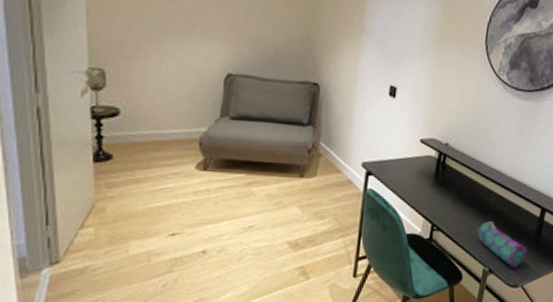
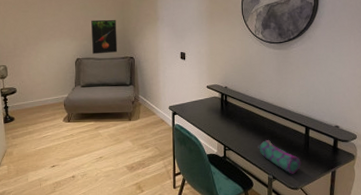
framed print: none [254,16,299,73] -> present [91,19,118,54]

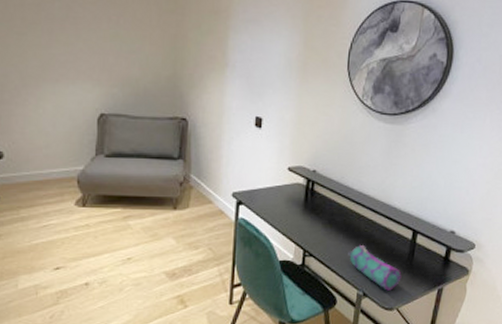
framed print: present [91,19,118,54] -> none [125,57,165,110]

